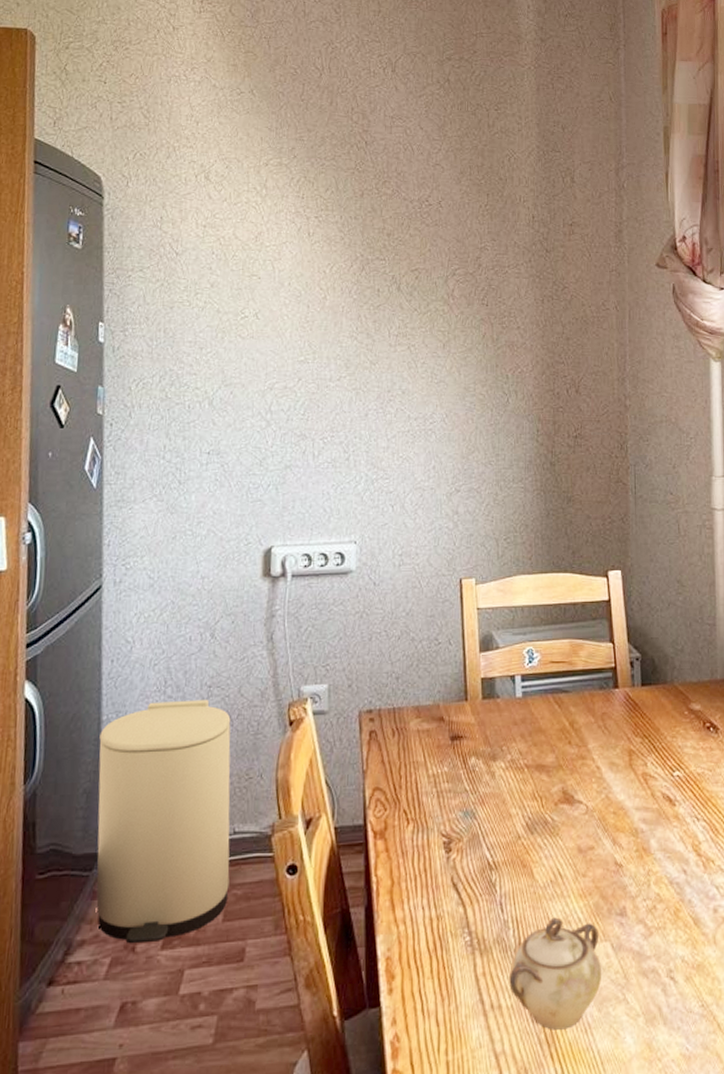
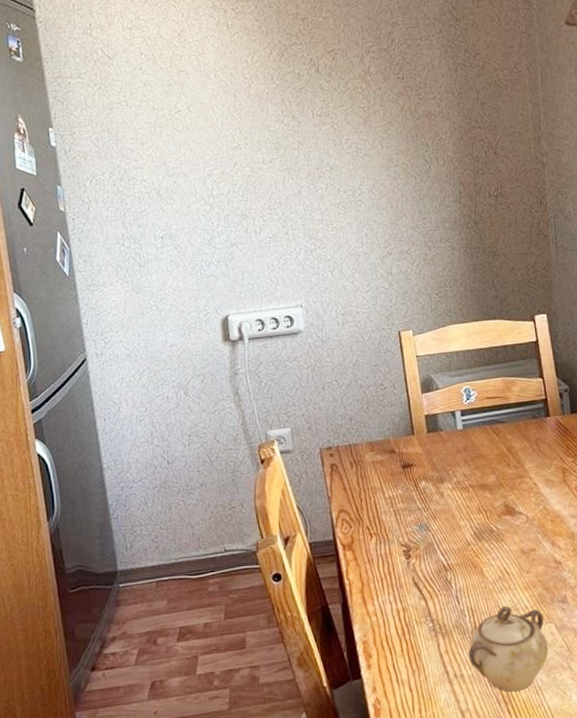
pedal bin: present [96,699,231,944] -> none [103,446,227,639]

